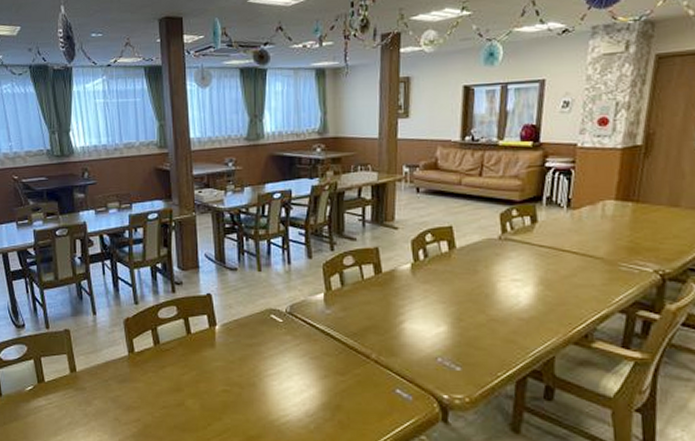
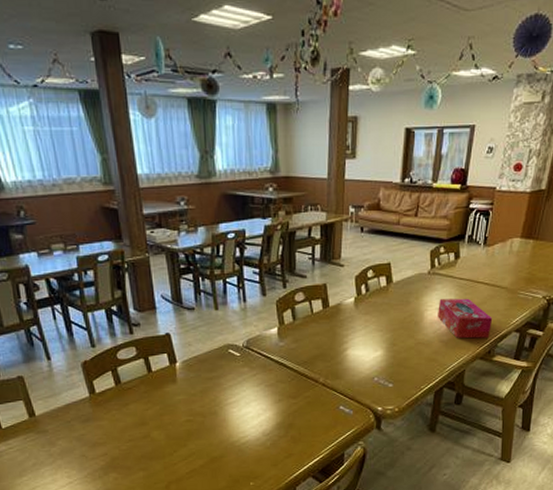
tissue box: none [513,269,587,318] -> present [438,298,493,339]

